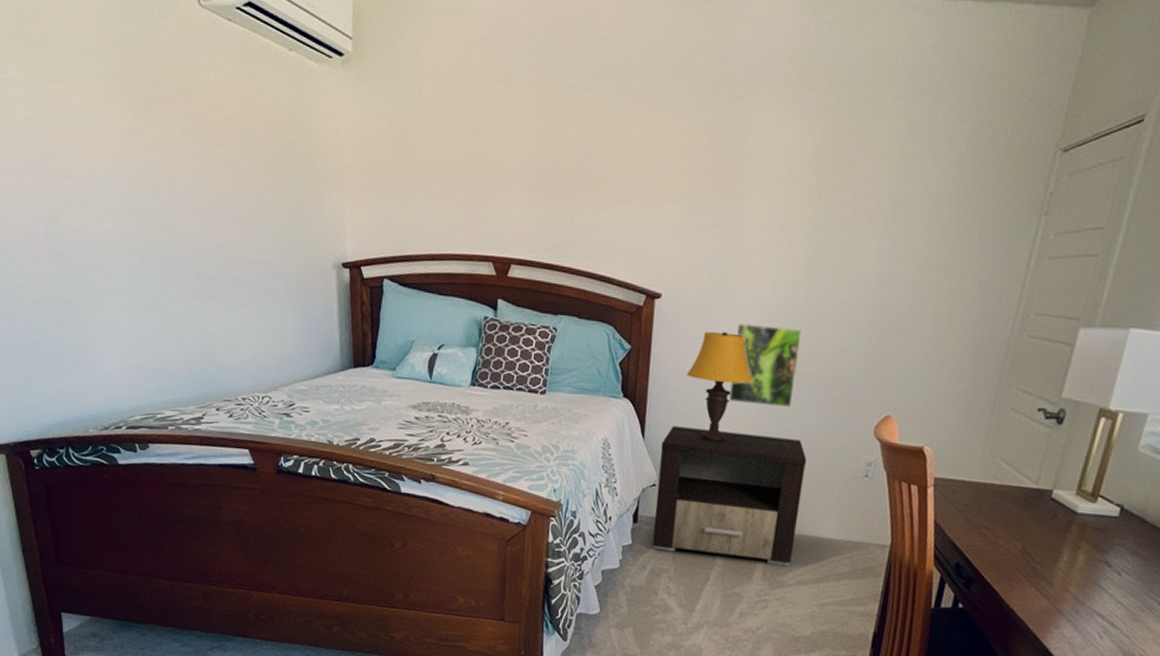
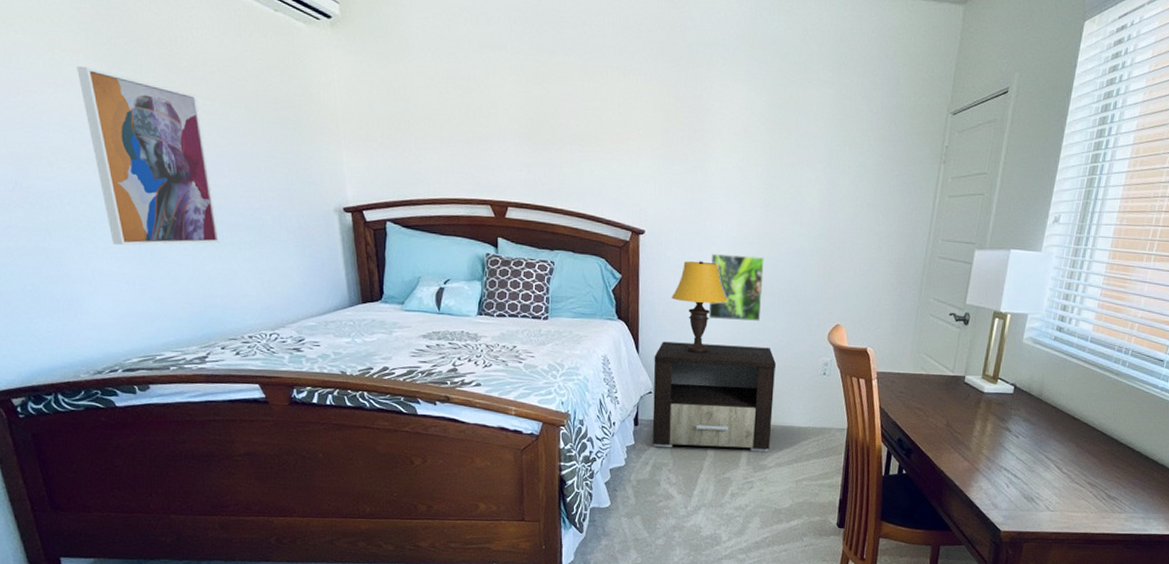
wall art: none [105,114,222,300] -> present [77,65,220,246]

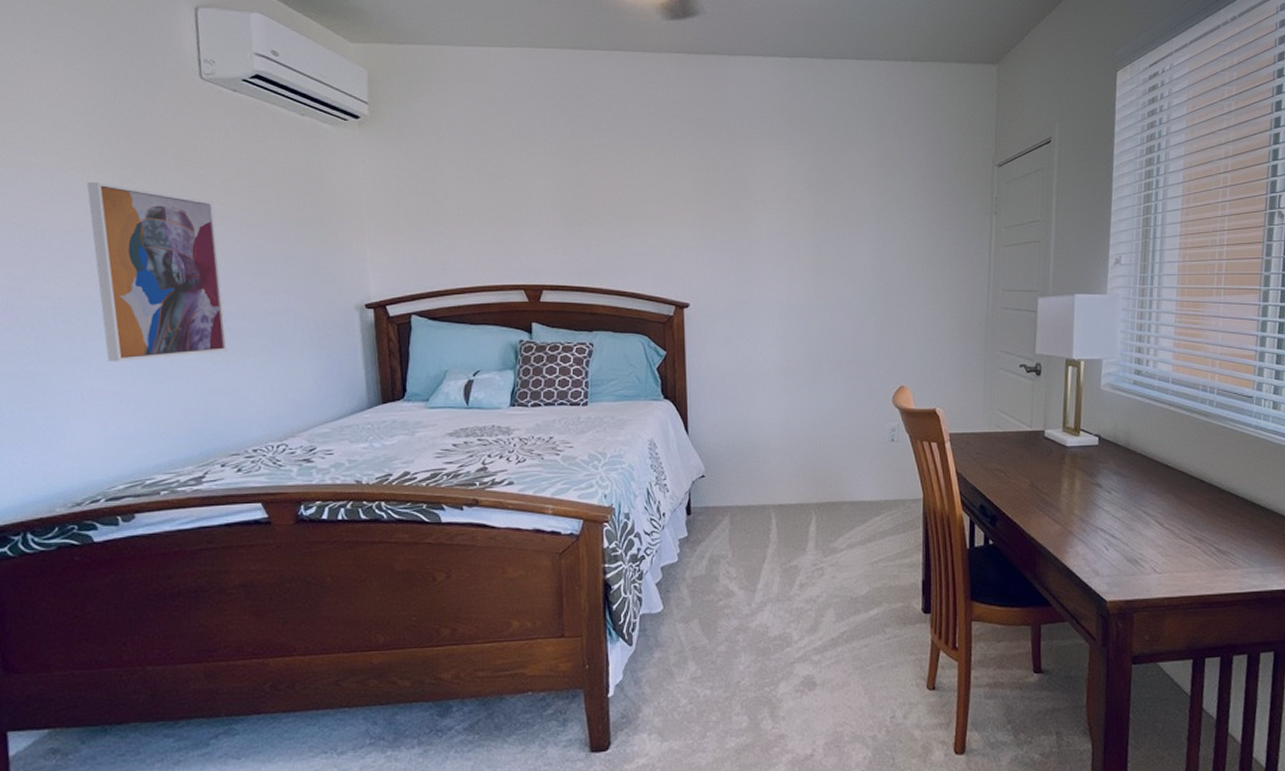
nightstand: present [652,341,776,452] -> none [705,417,840,538]
table lamp: present [671,261,729,353] -> none [721,331,783,429]
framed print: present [708,253,764,322] -> none [761,321,819,391]

